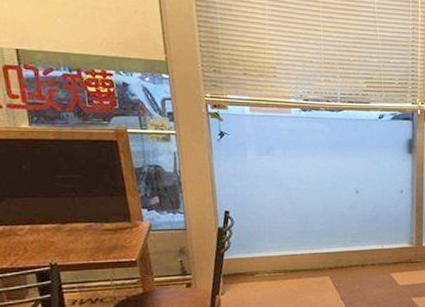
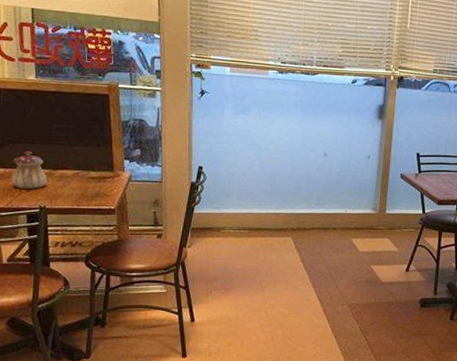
teapot: none [13,205,56,246] -> present [11,151,47,189]

